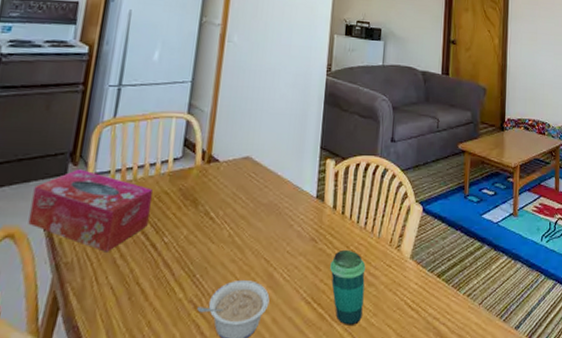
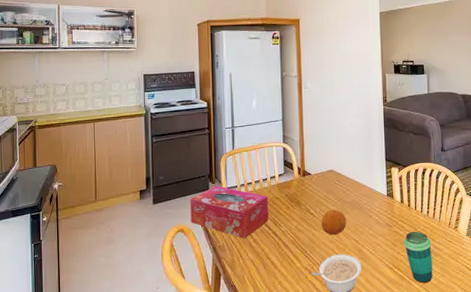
fruit: none [222,213,259,251] -> present [321,209,347,235]

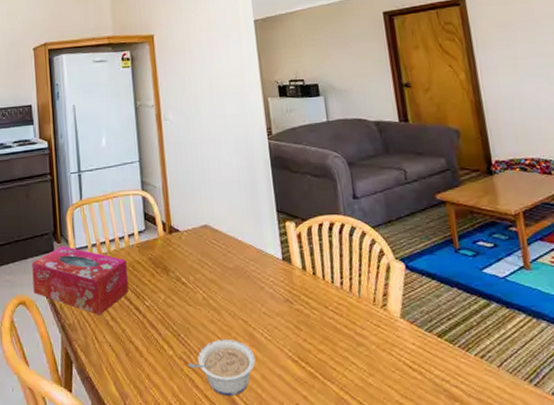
fruit: present [321,209,347,235] -> none [196,278,231,313]
cup: present [404,231,433,283] -> none [311,309,357,384]

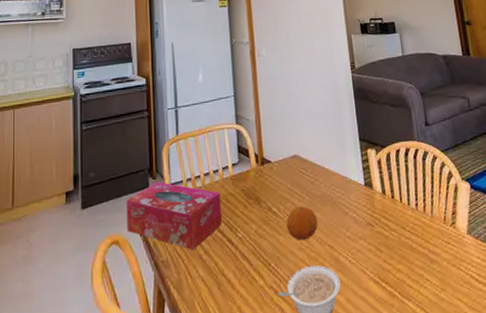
fruit: none [196,278,231,313] -> present [286,206,318,241]

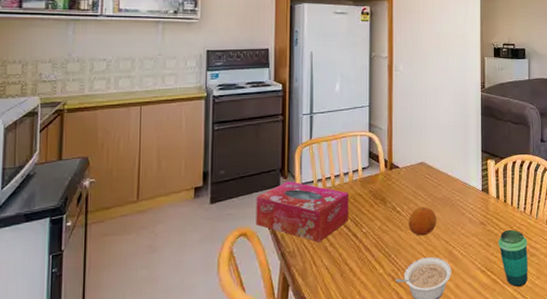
cup: none [390,230,431,301] -> present [498,229,528,287]

